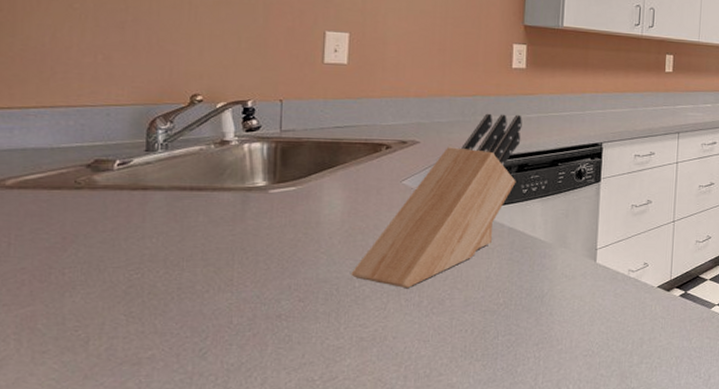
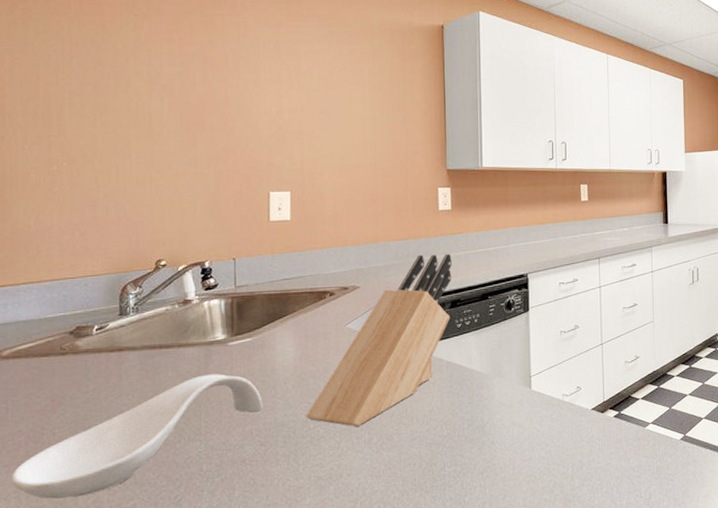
spoon rest: none [11,222,304,343] -> present [11,374,263,499]

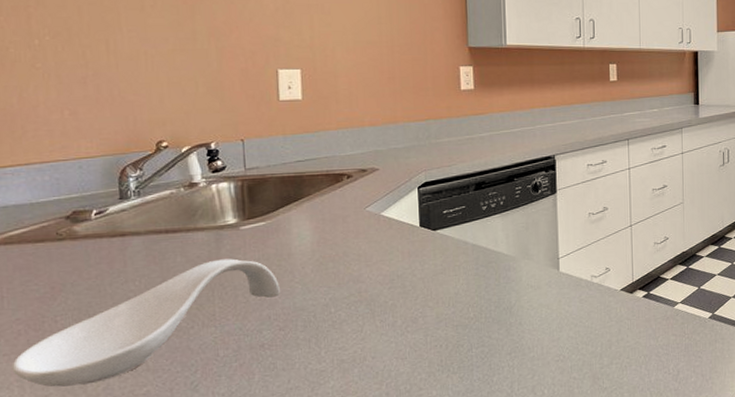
knife block: present [305,253,452,427] -> none [326,134,476,311]

